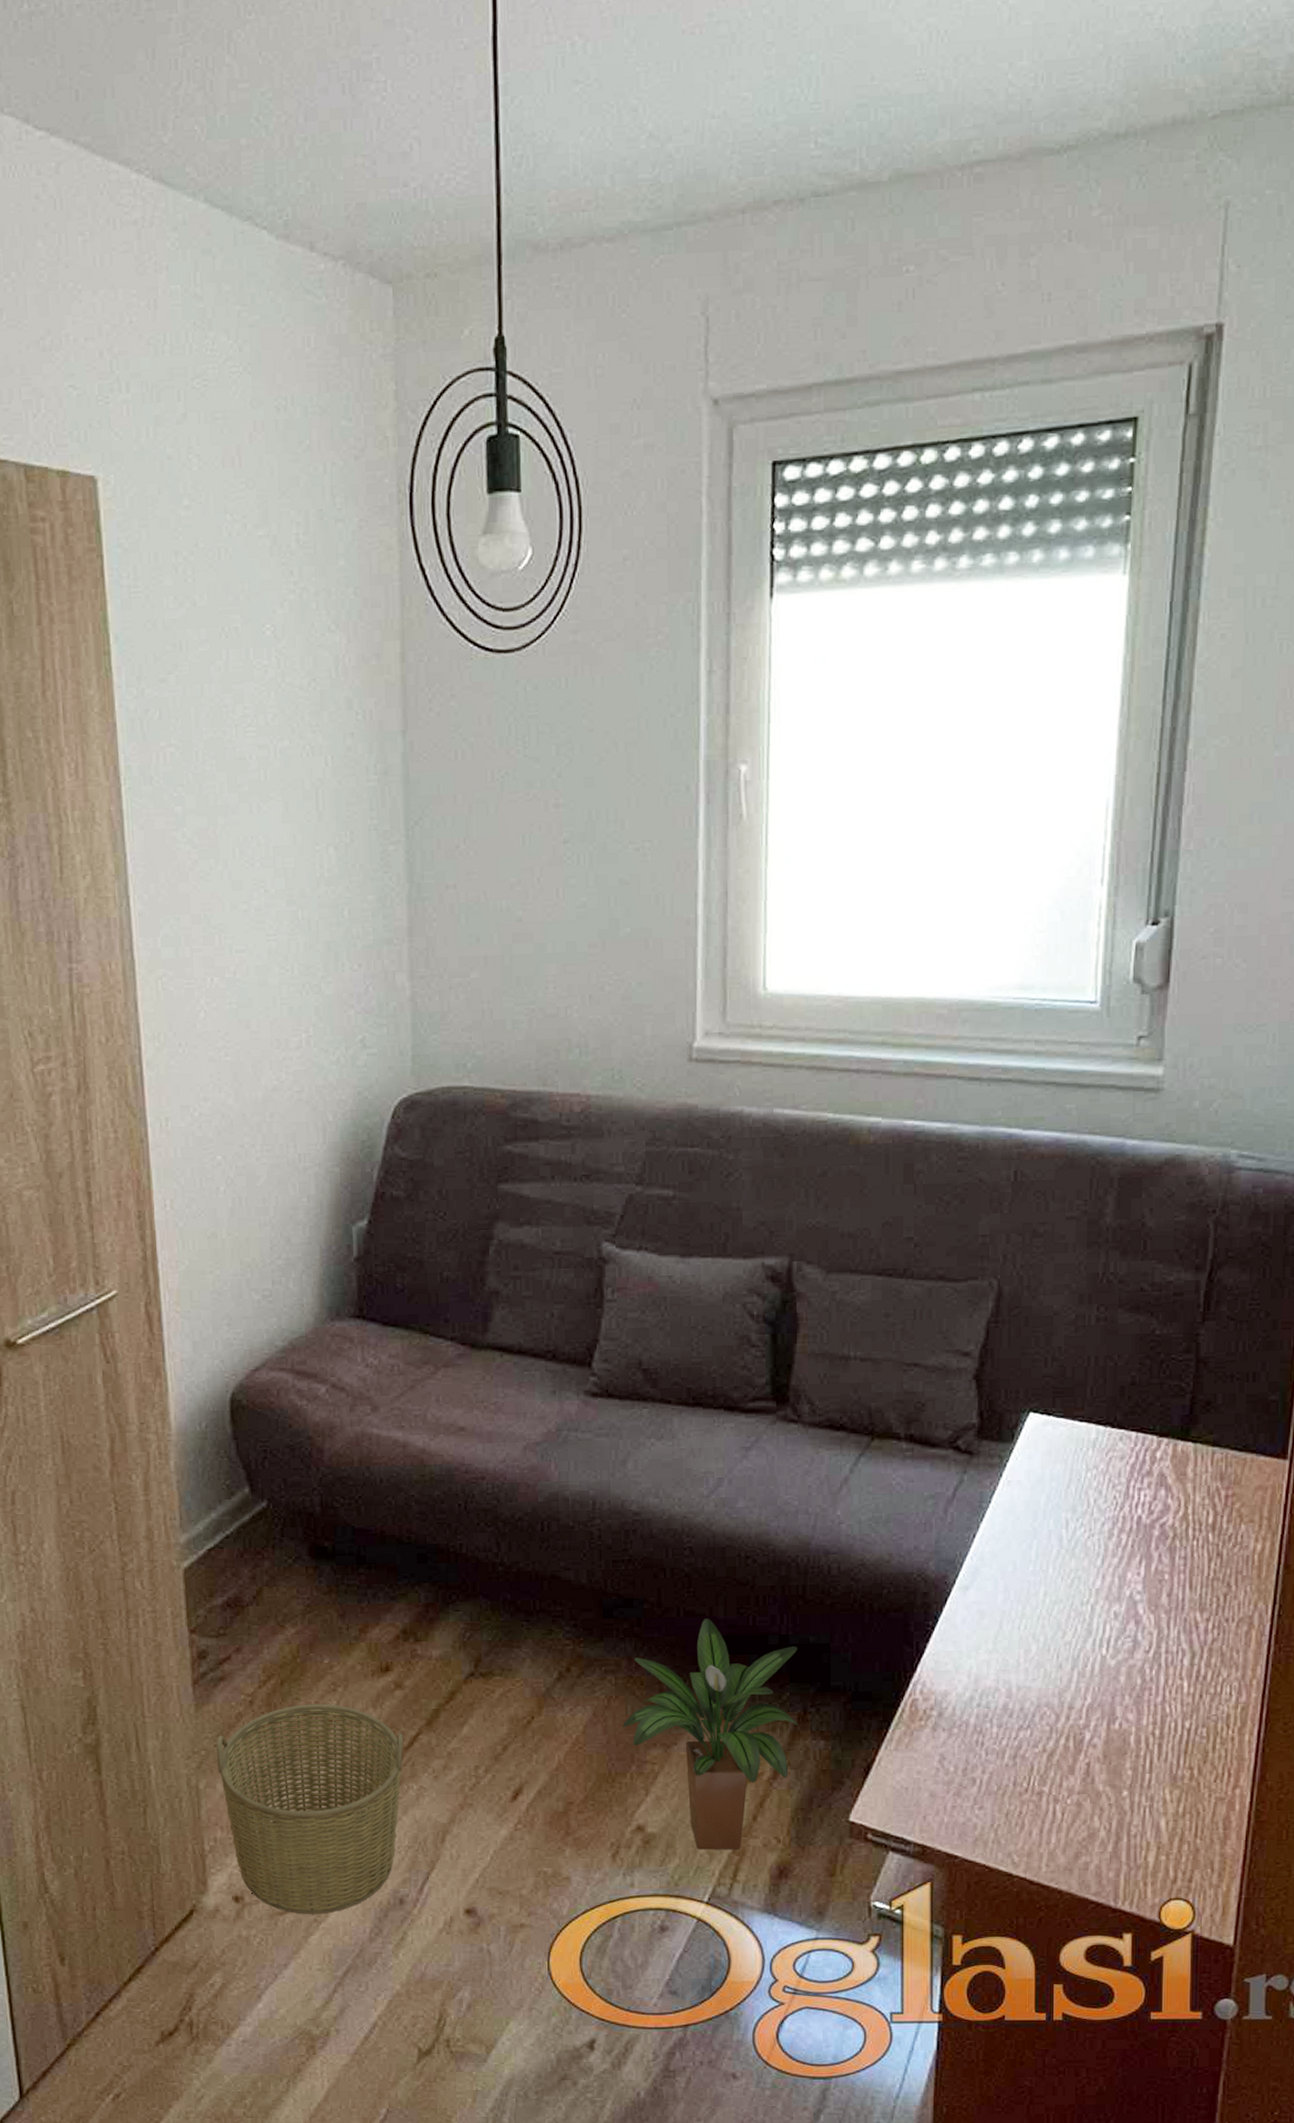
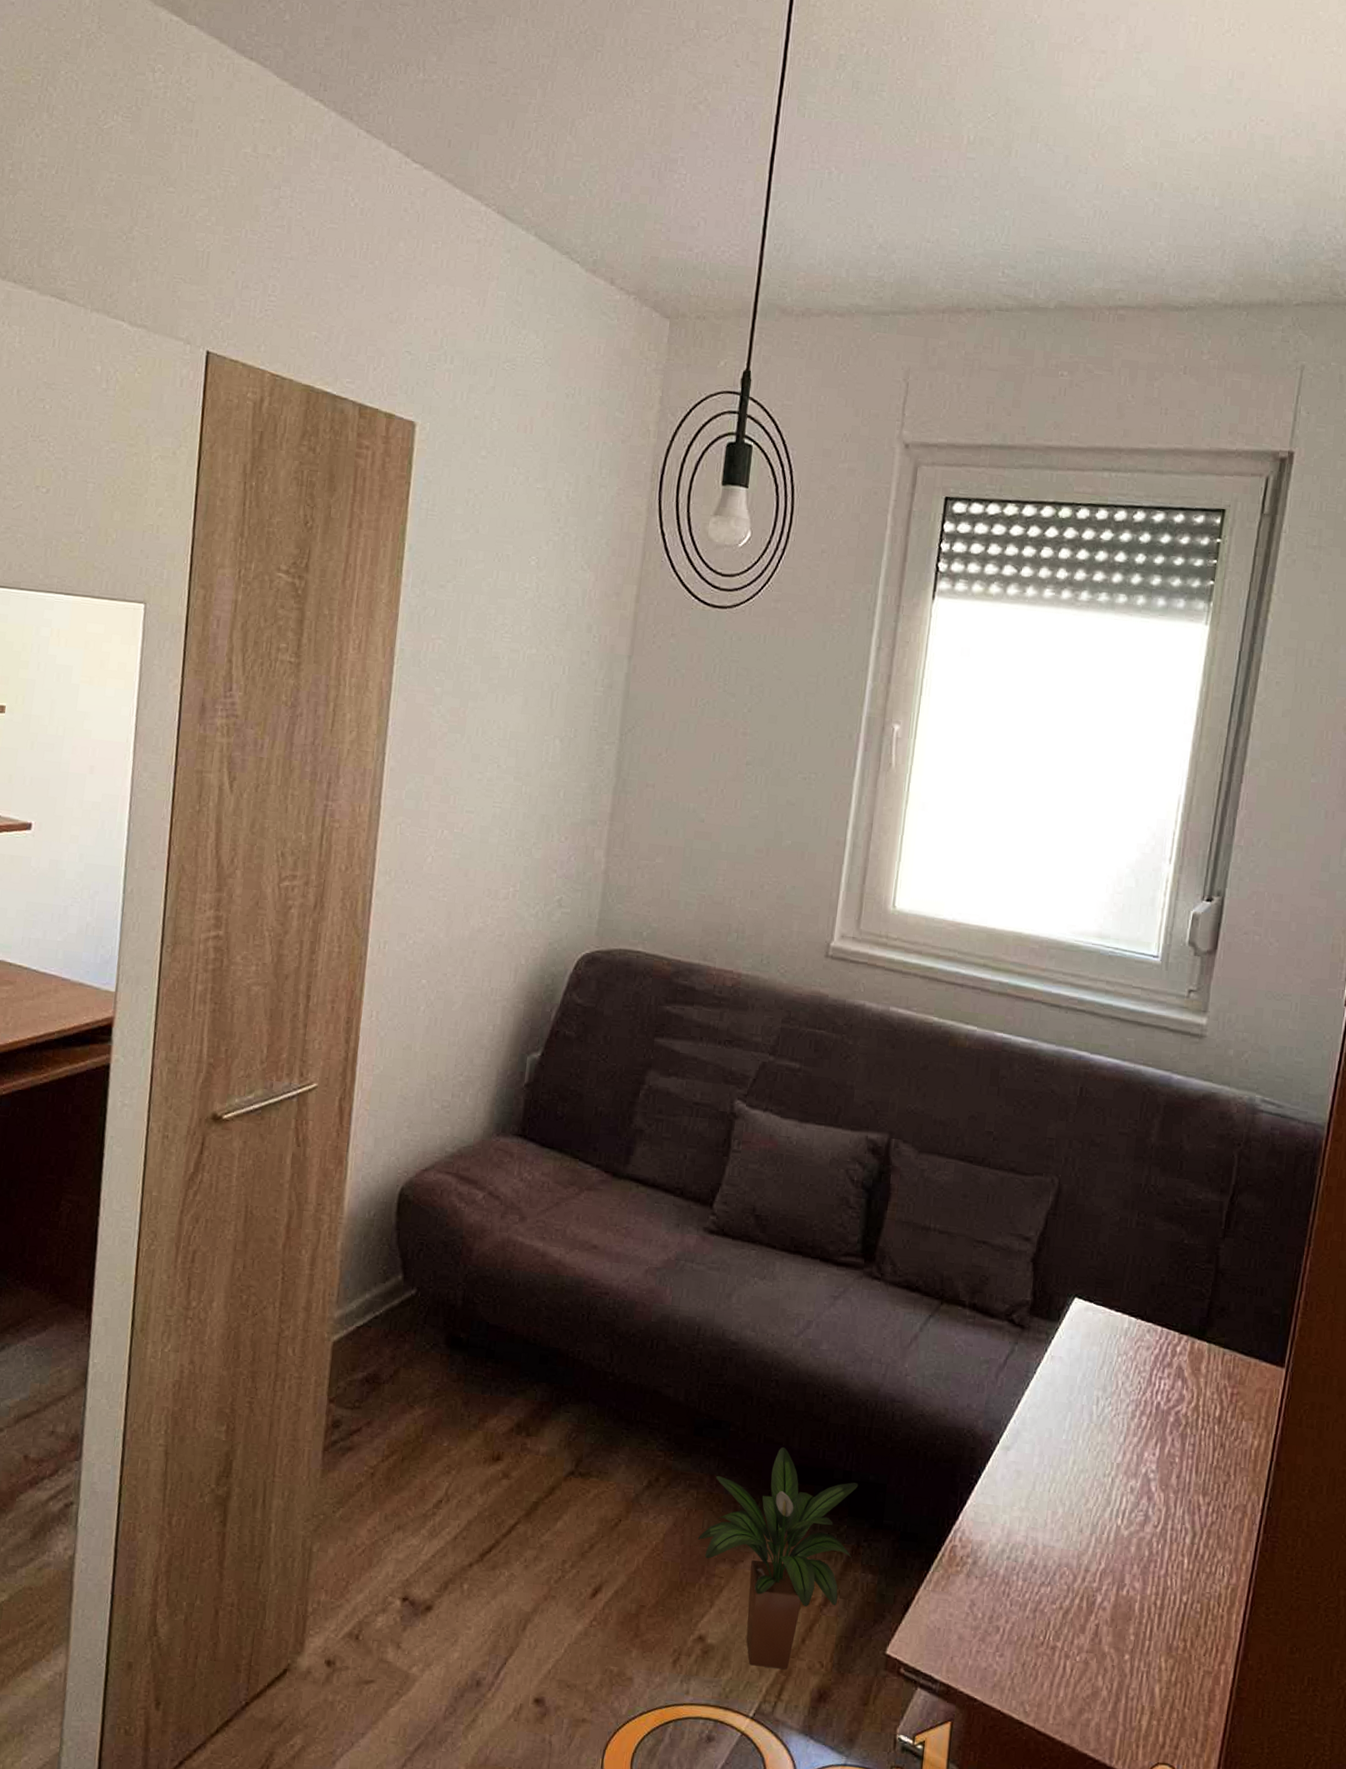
basket: present [216,1703,404,1914] -> none [332,1482,504,1688]

